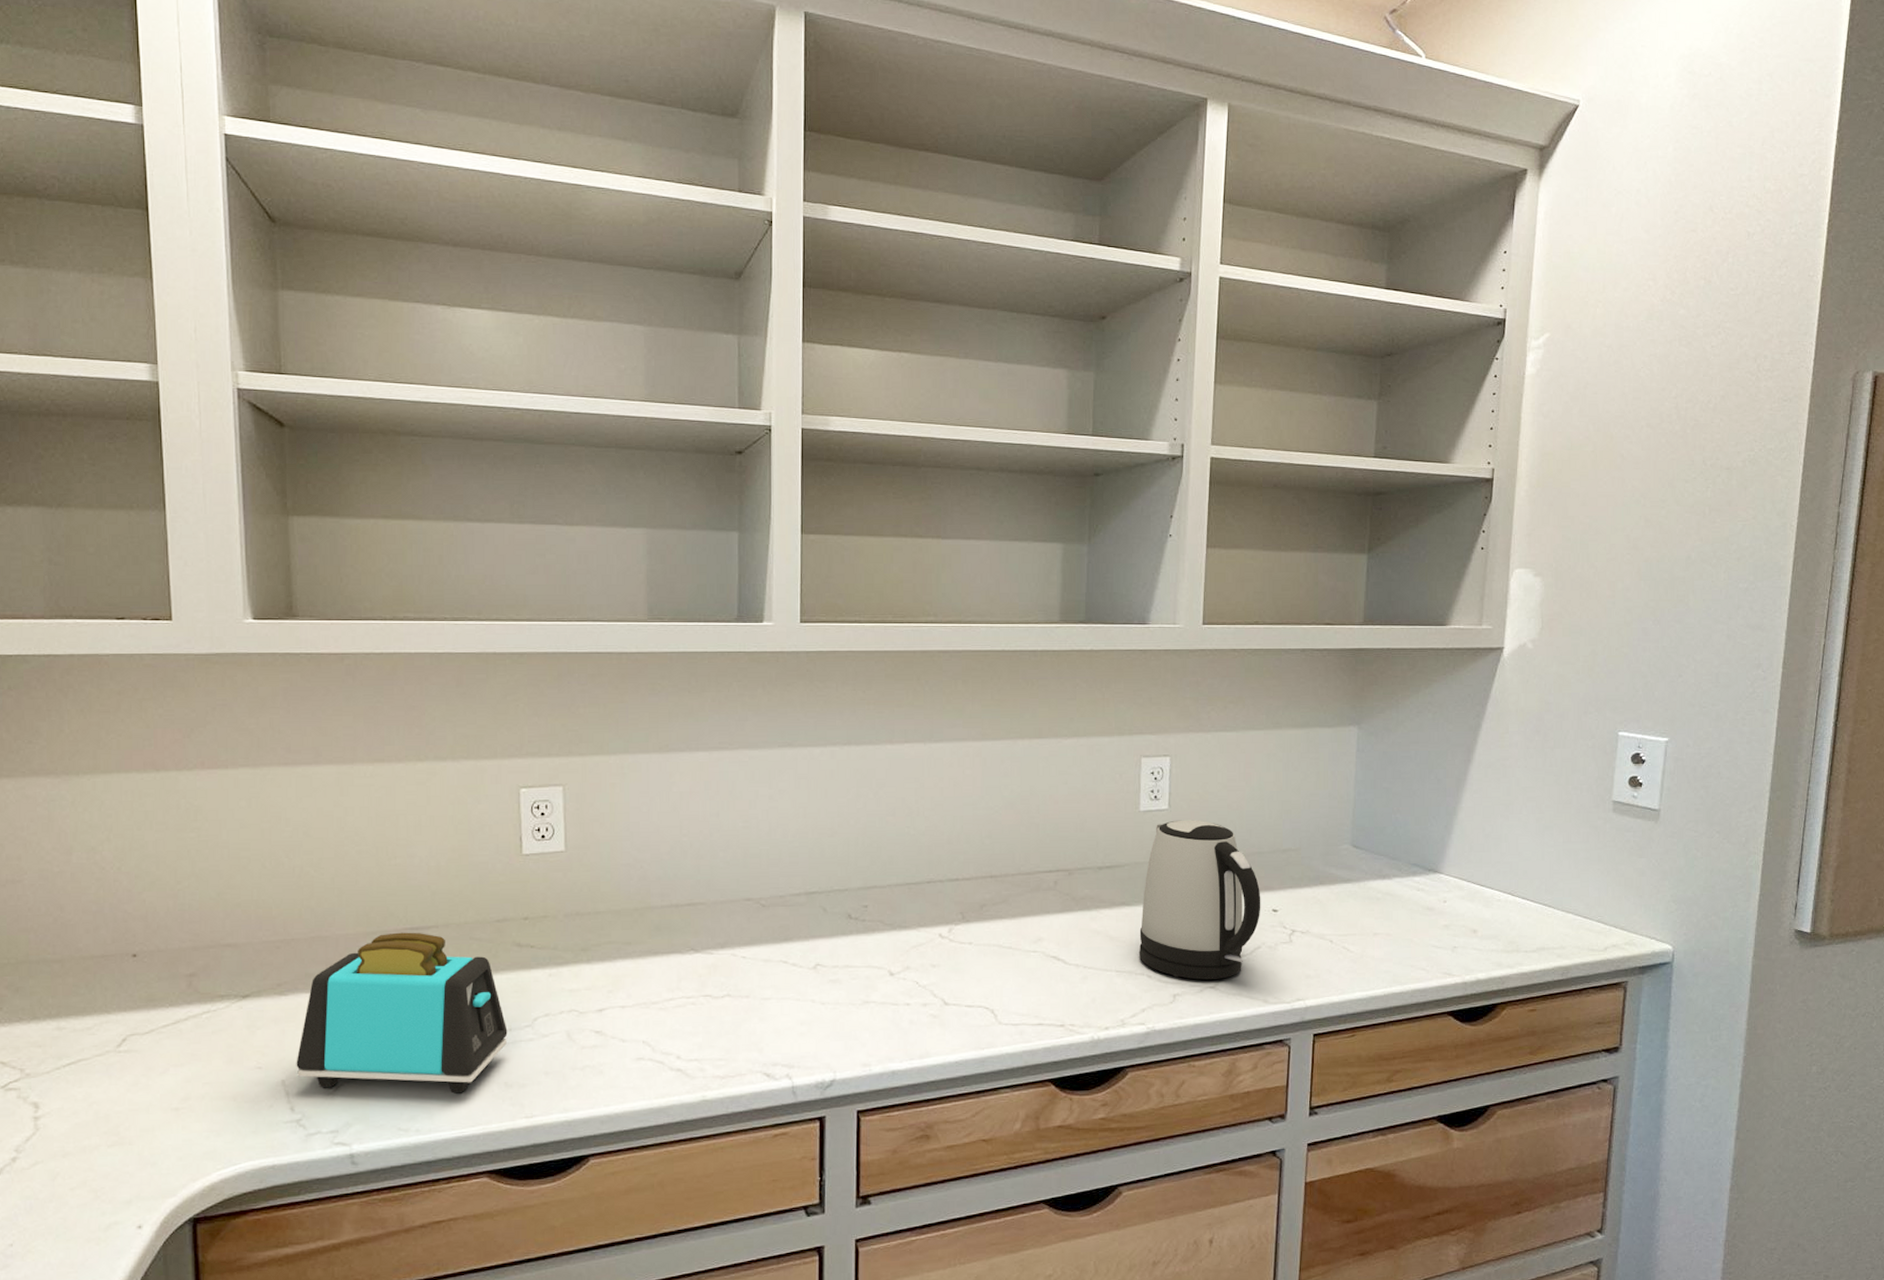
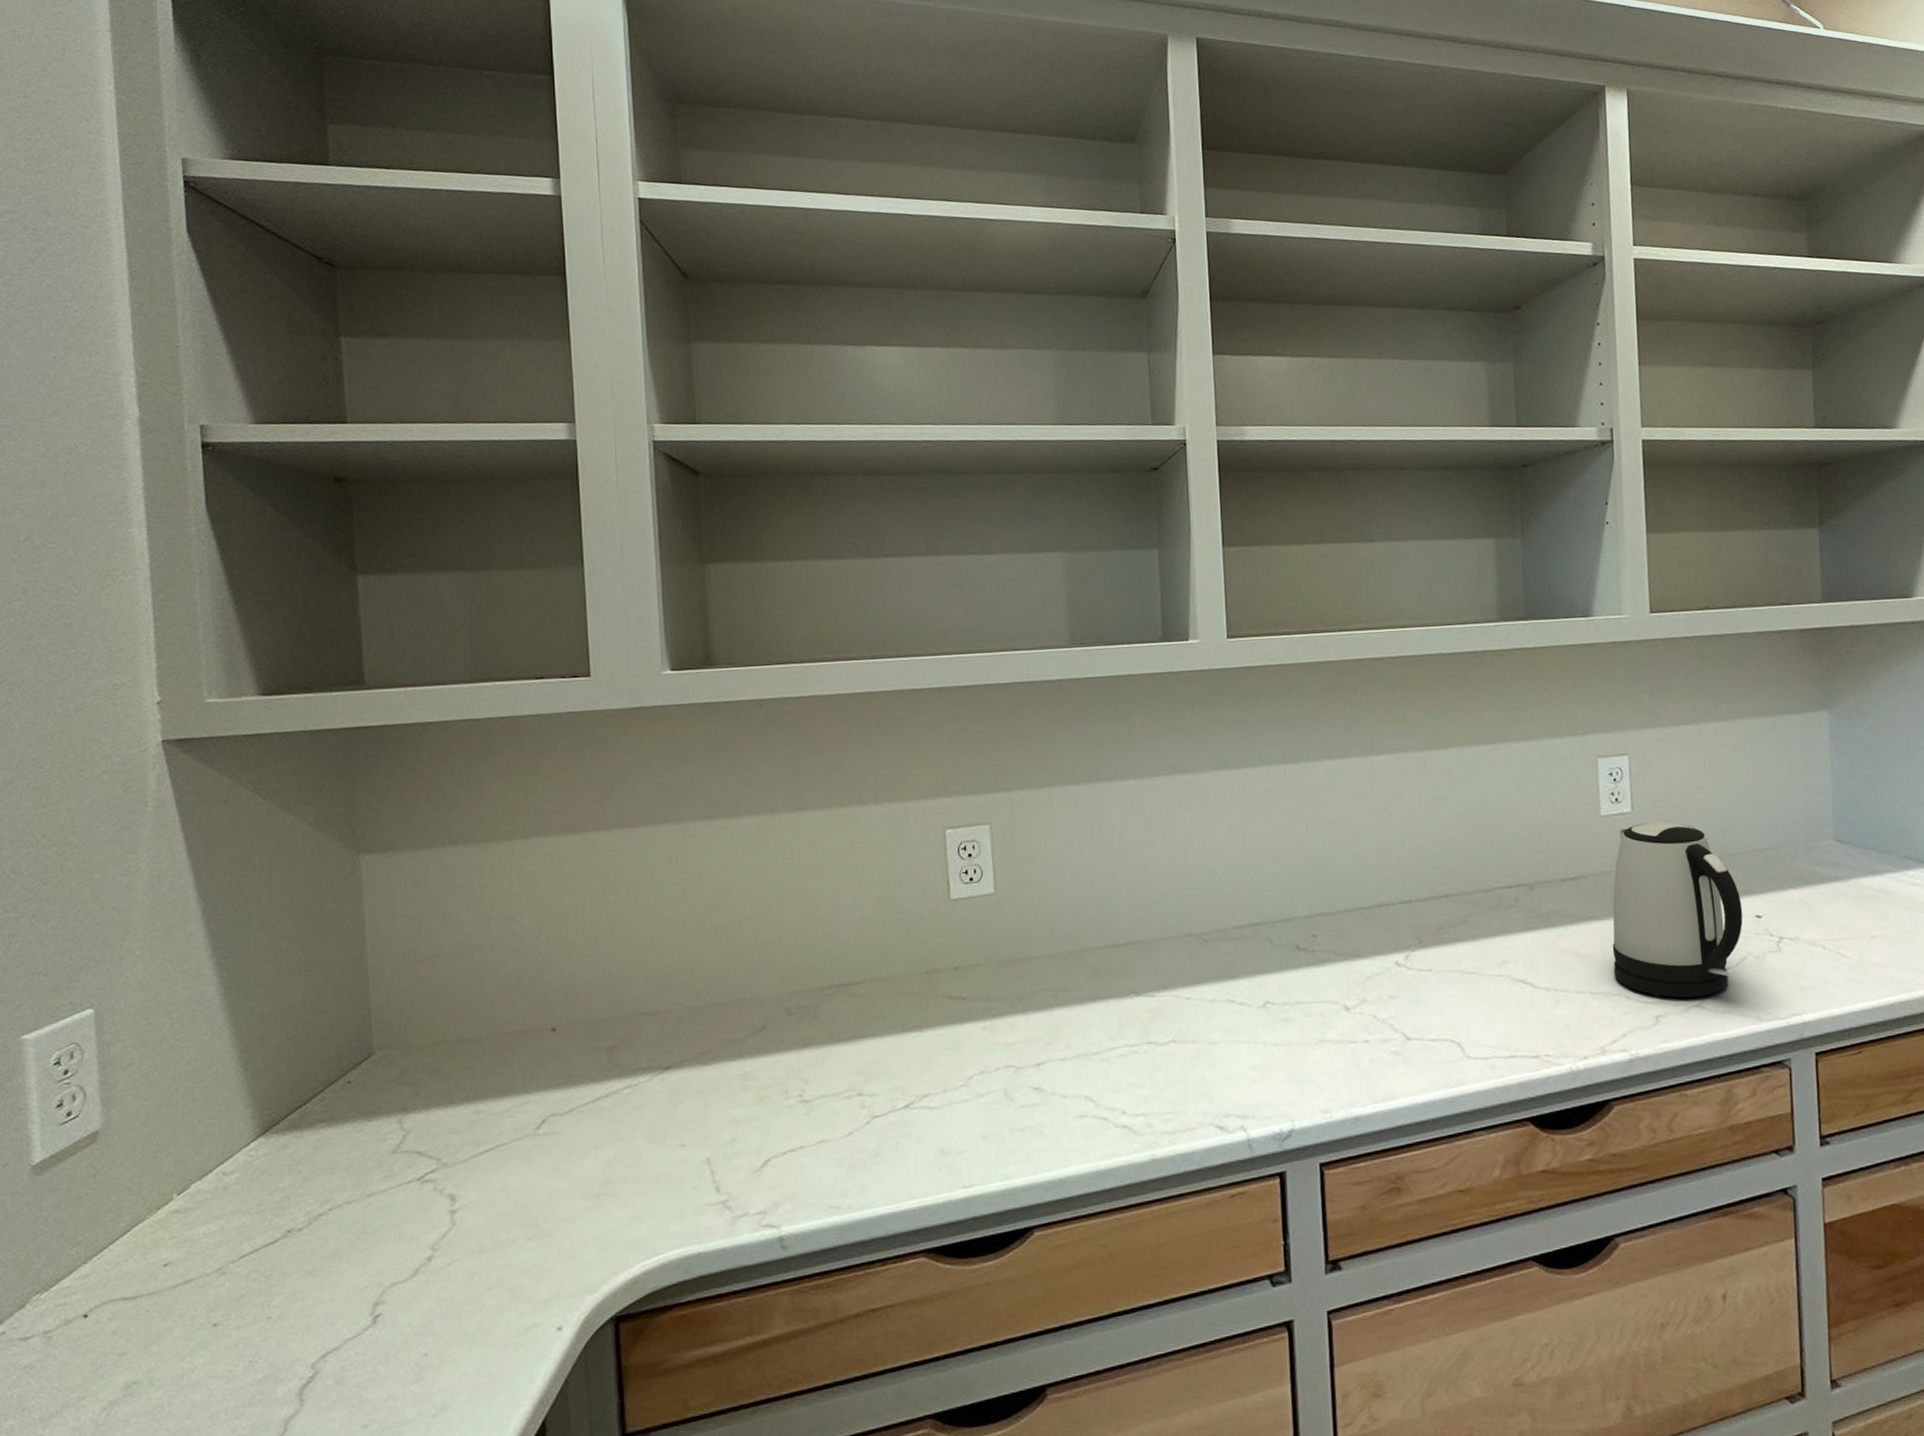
toaster: present [296,932,508,1093] -> none [721,989,942,1165]

